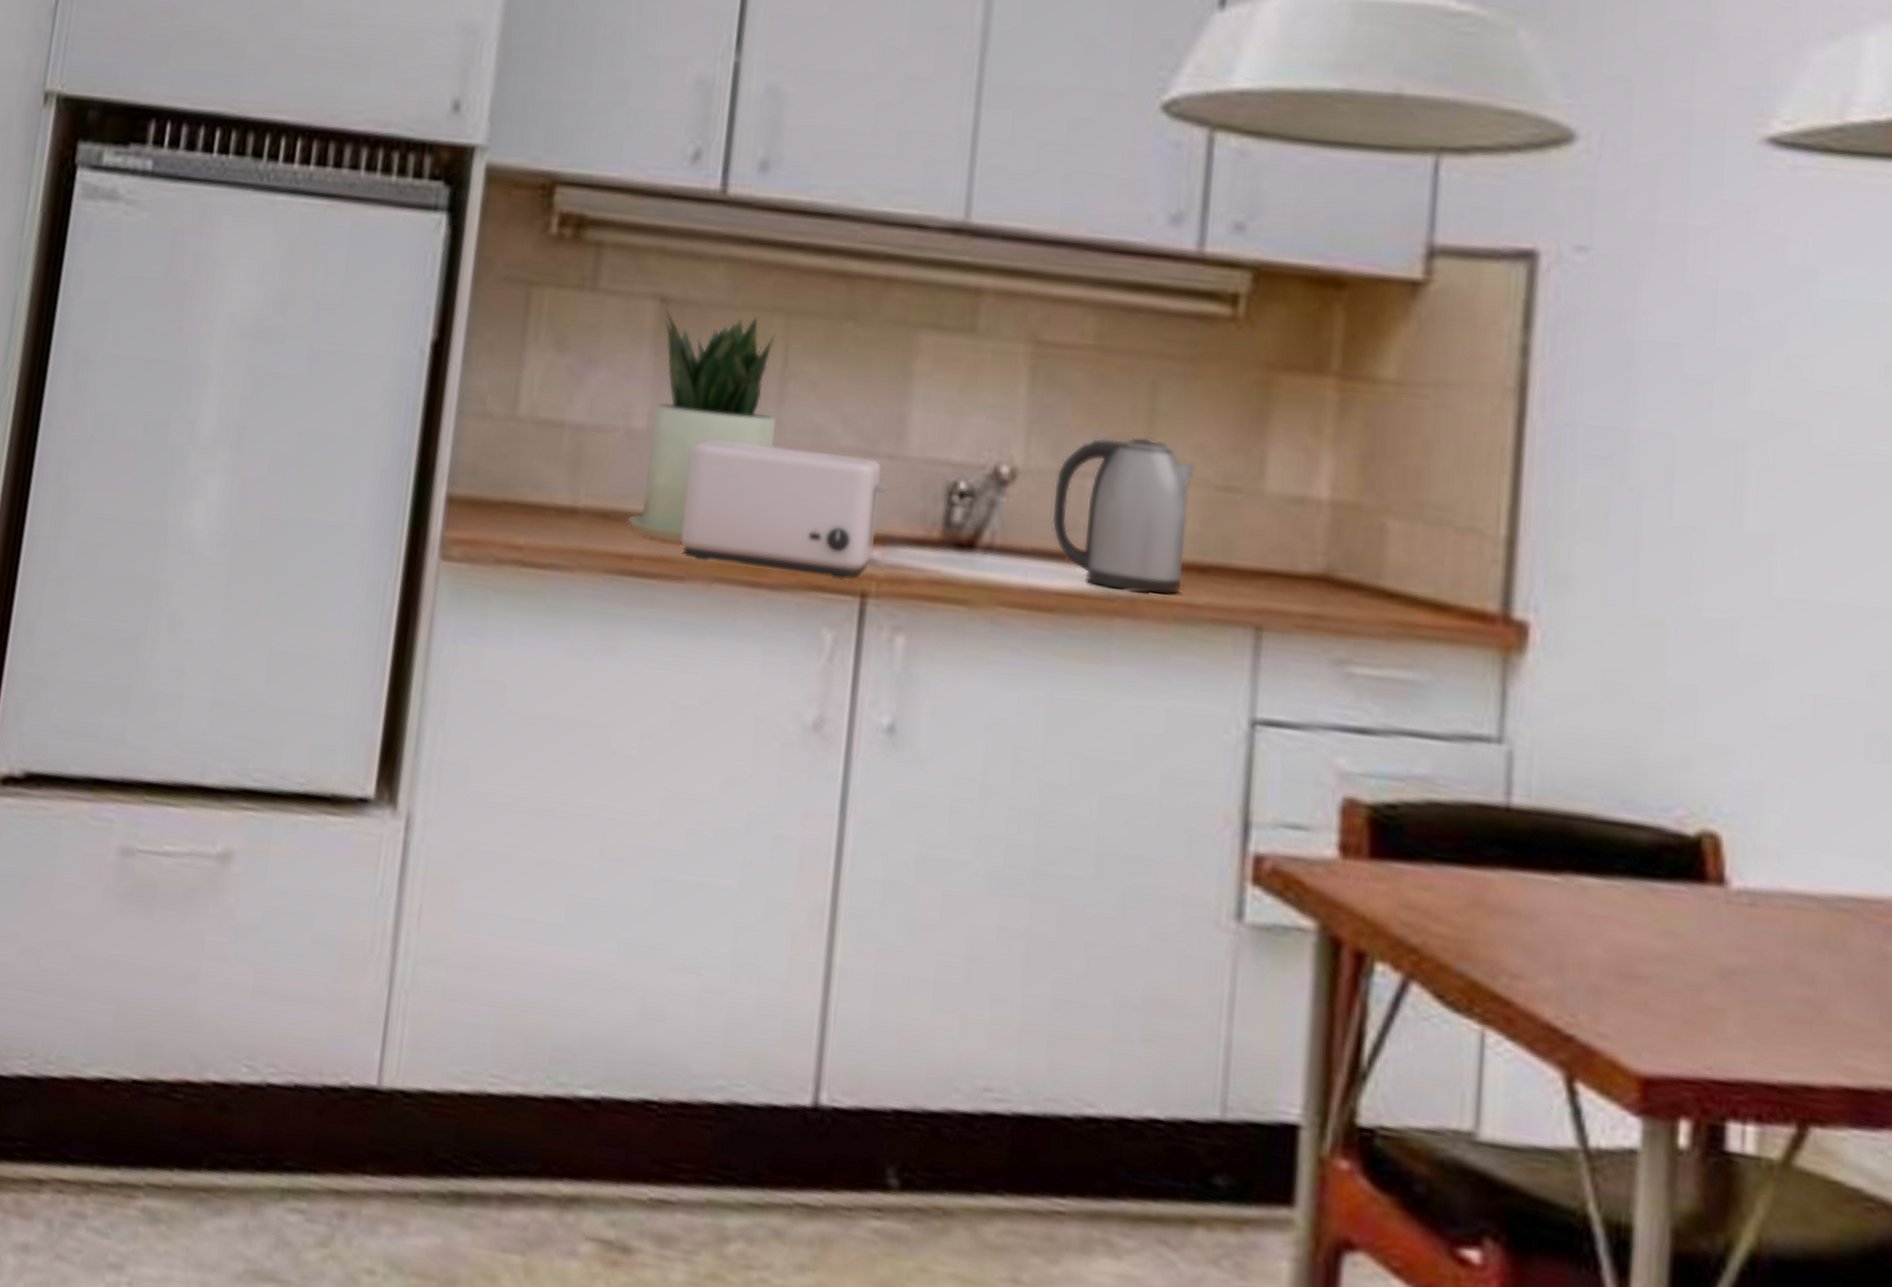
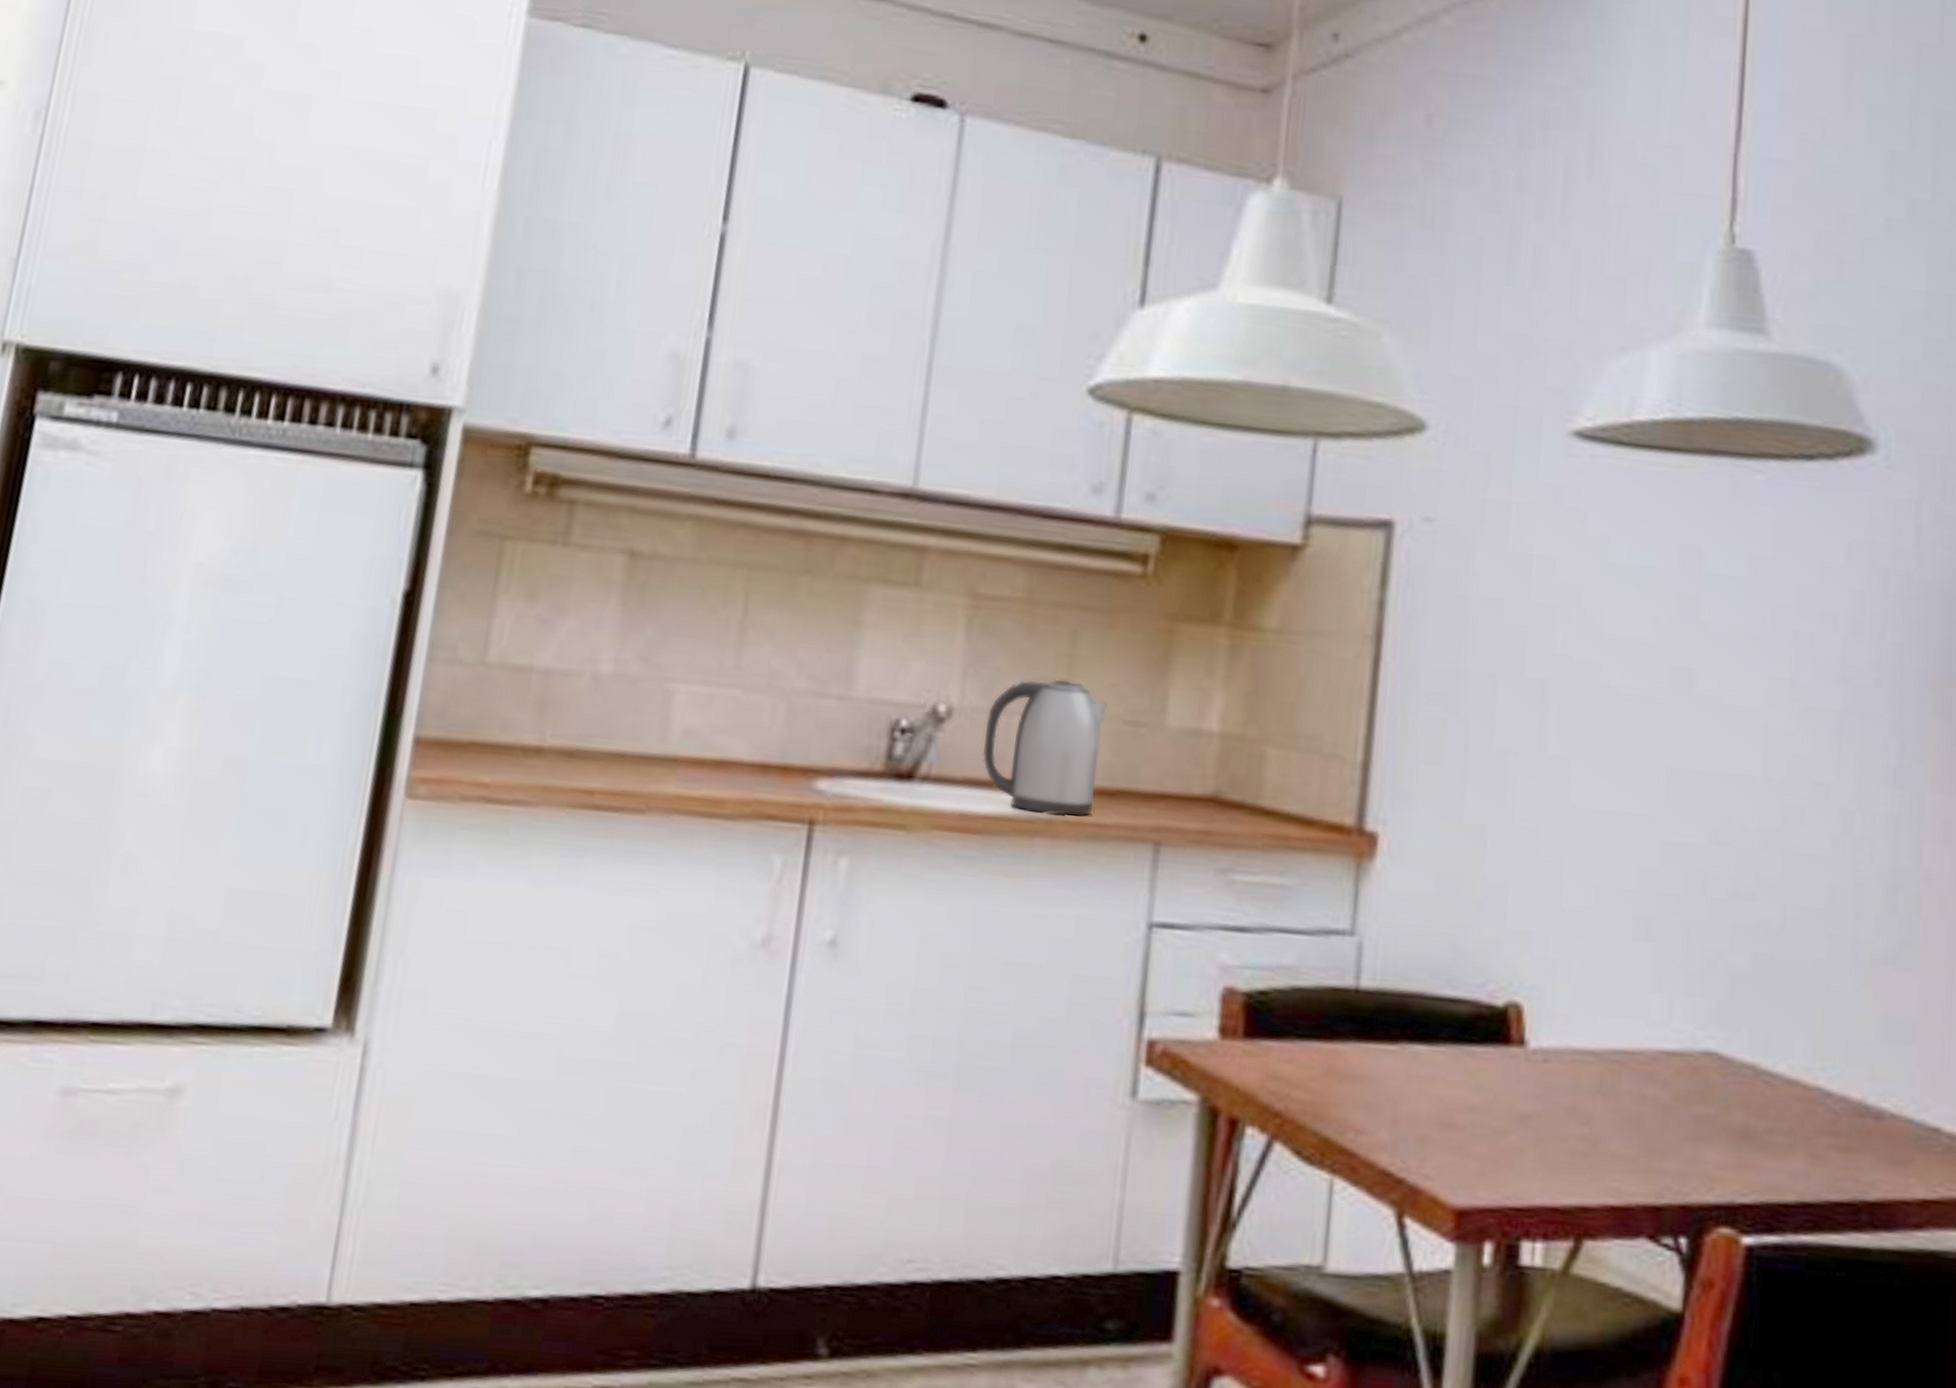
planter: present [627,309,777,543] -> none [591,563,738,778]
toaster: present [680,440,889,580] -> none [642,683,837,809]

